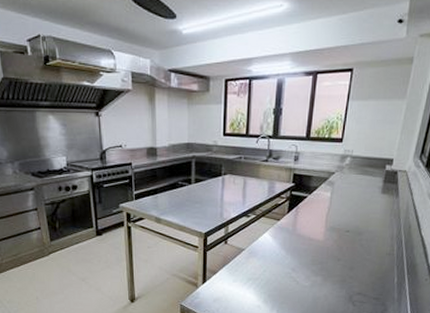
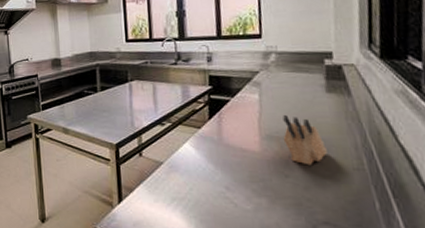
knife block: none [342,210,372,251] -> present [283,114,327,166]

